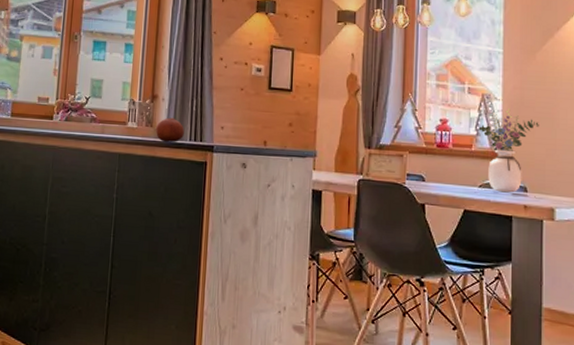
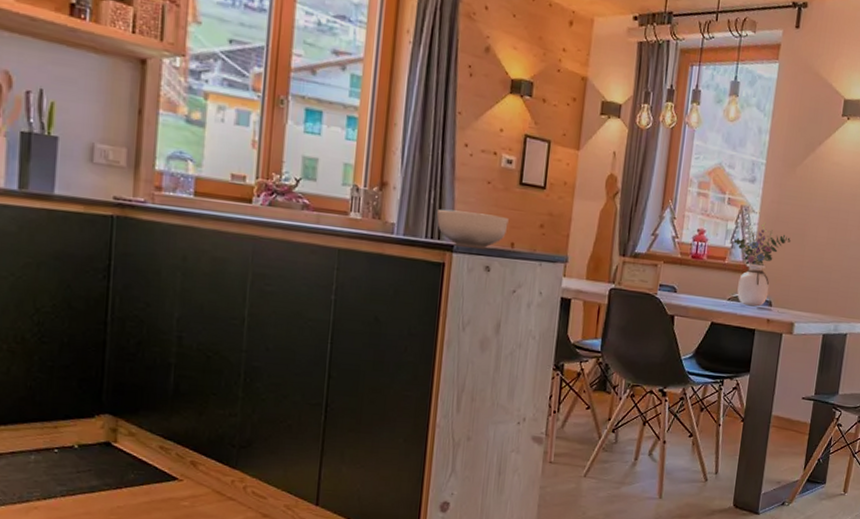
fruit: present [156,117,184,143] -> none [385,209,419,240]
bowl: none [199,115,261,148] -> present [437,209,509,249]

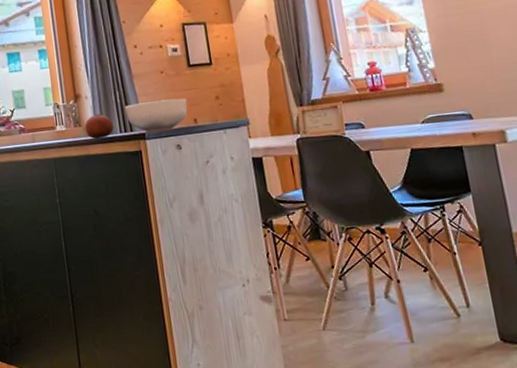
fruit: none [385,209,419,240] -> present [85,113,114,140]
bouquet: present [733,222,791,307] -> none [409,38,472,125]

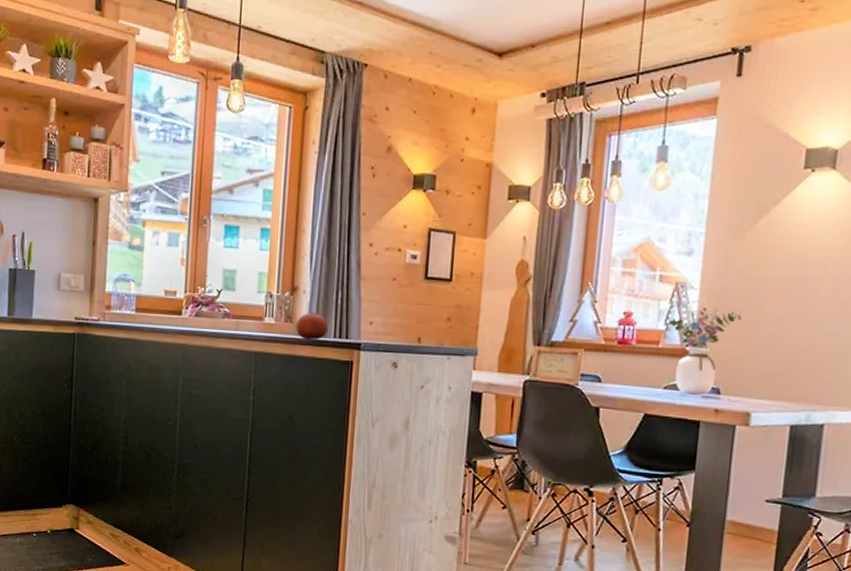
bowl: present [125,98,188,134] -> none [344,309,415,346]
bouquet: none [409,38,472,125] -> present [668,299,742,396]

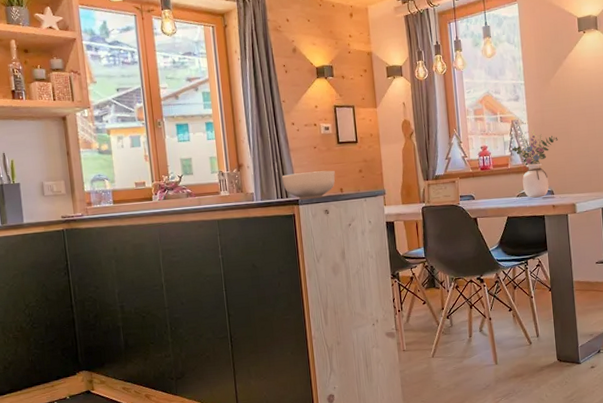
fruit: present [296,312,328,341] -> none [246,181,271,204]
bowl: none [344,309,415,346] -> present [282,170,336,200]

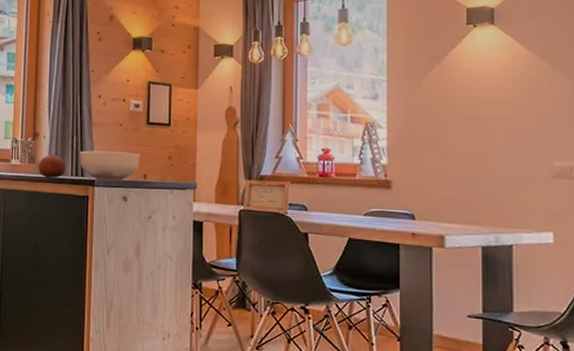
fruit: none [246,181,271,204] -> present [38,154,65,179]
bouquet: present [511,129,558,198] -> none [362,136,427,221]

